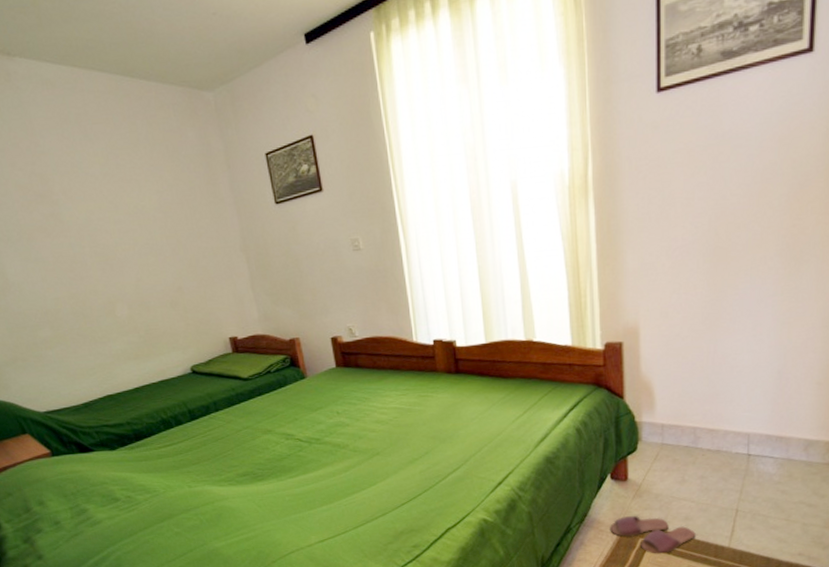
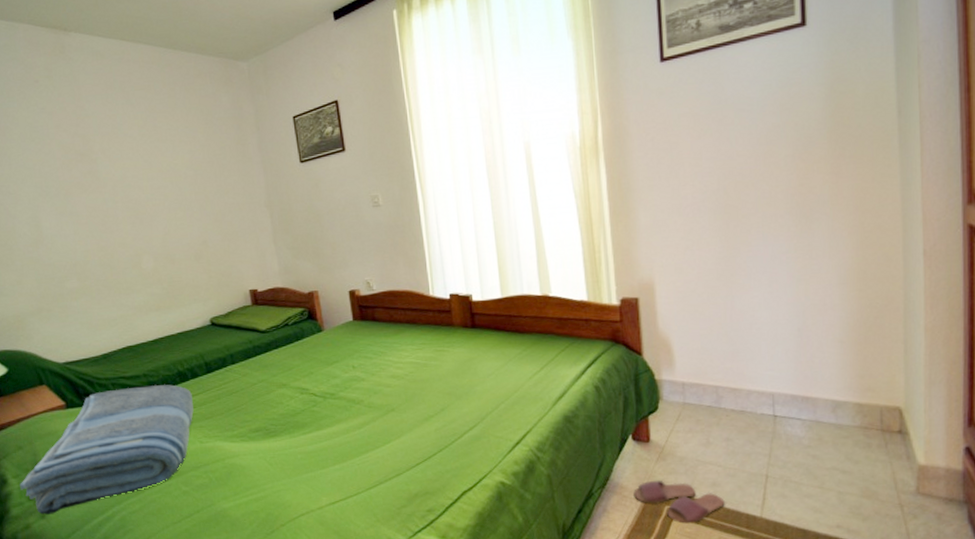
towel: none [13,432,180,556] -> present [20,384,194,515]

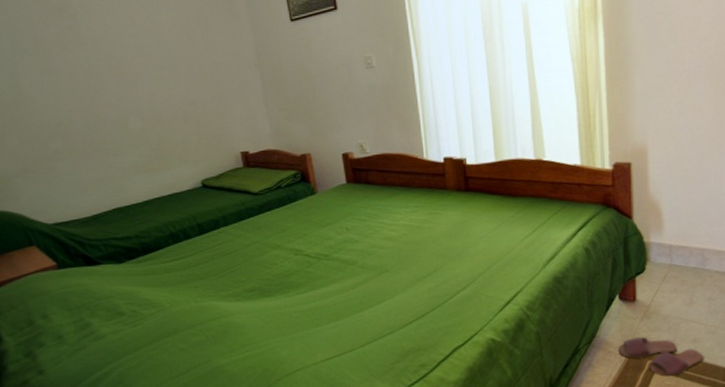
towel: present [20,384,194,515] -> none [15,246,188,371]

